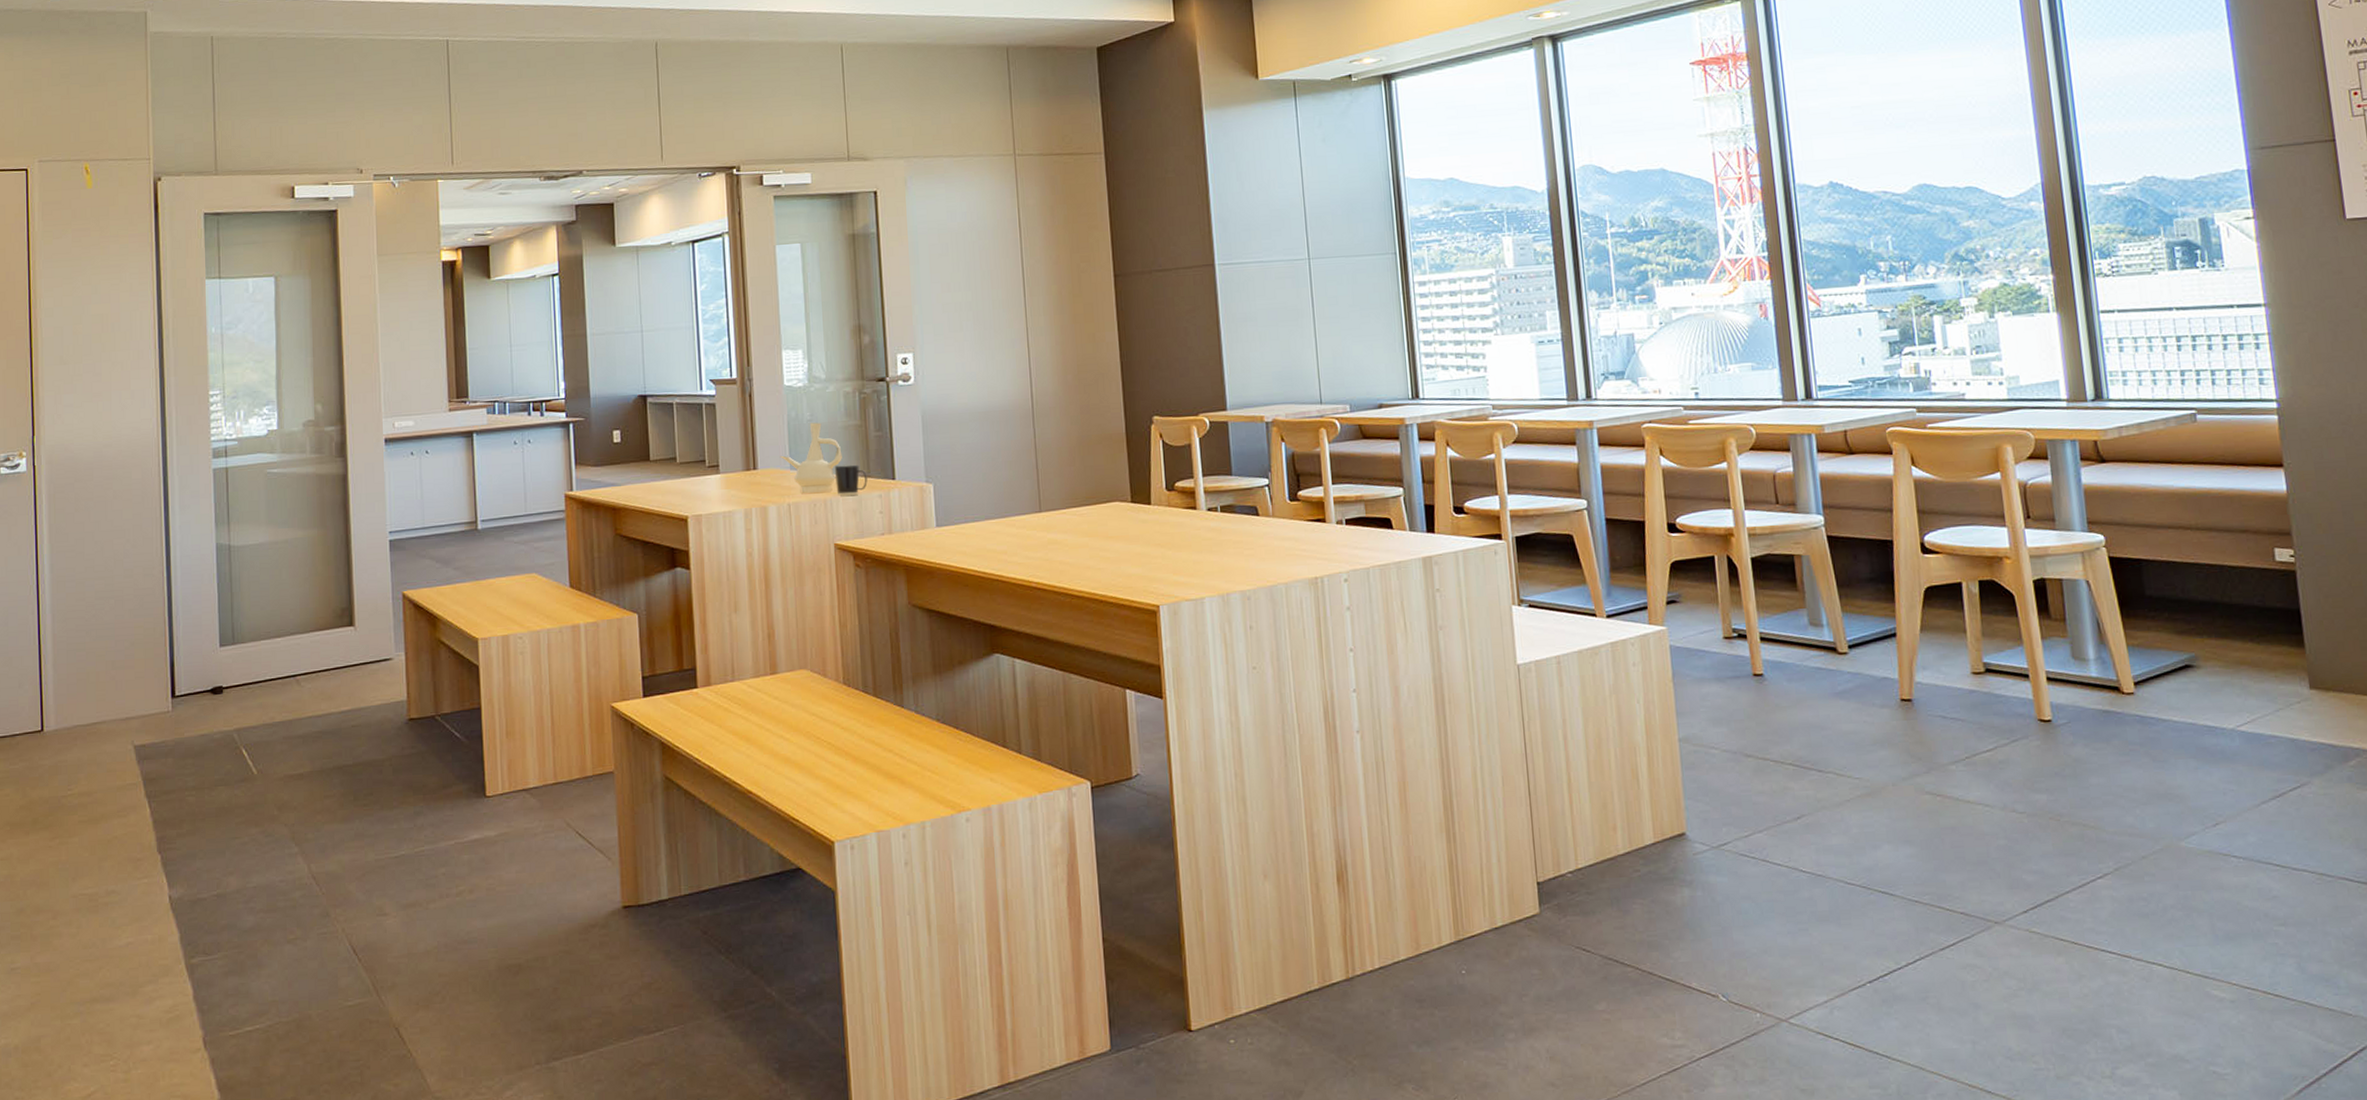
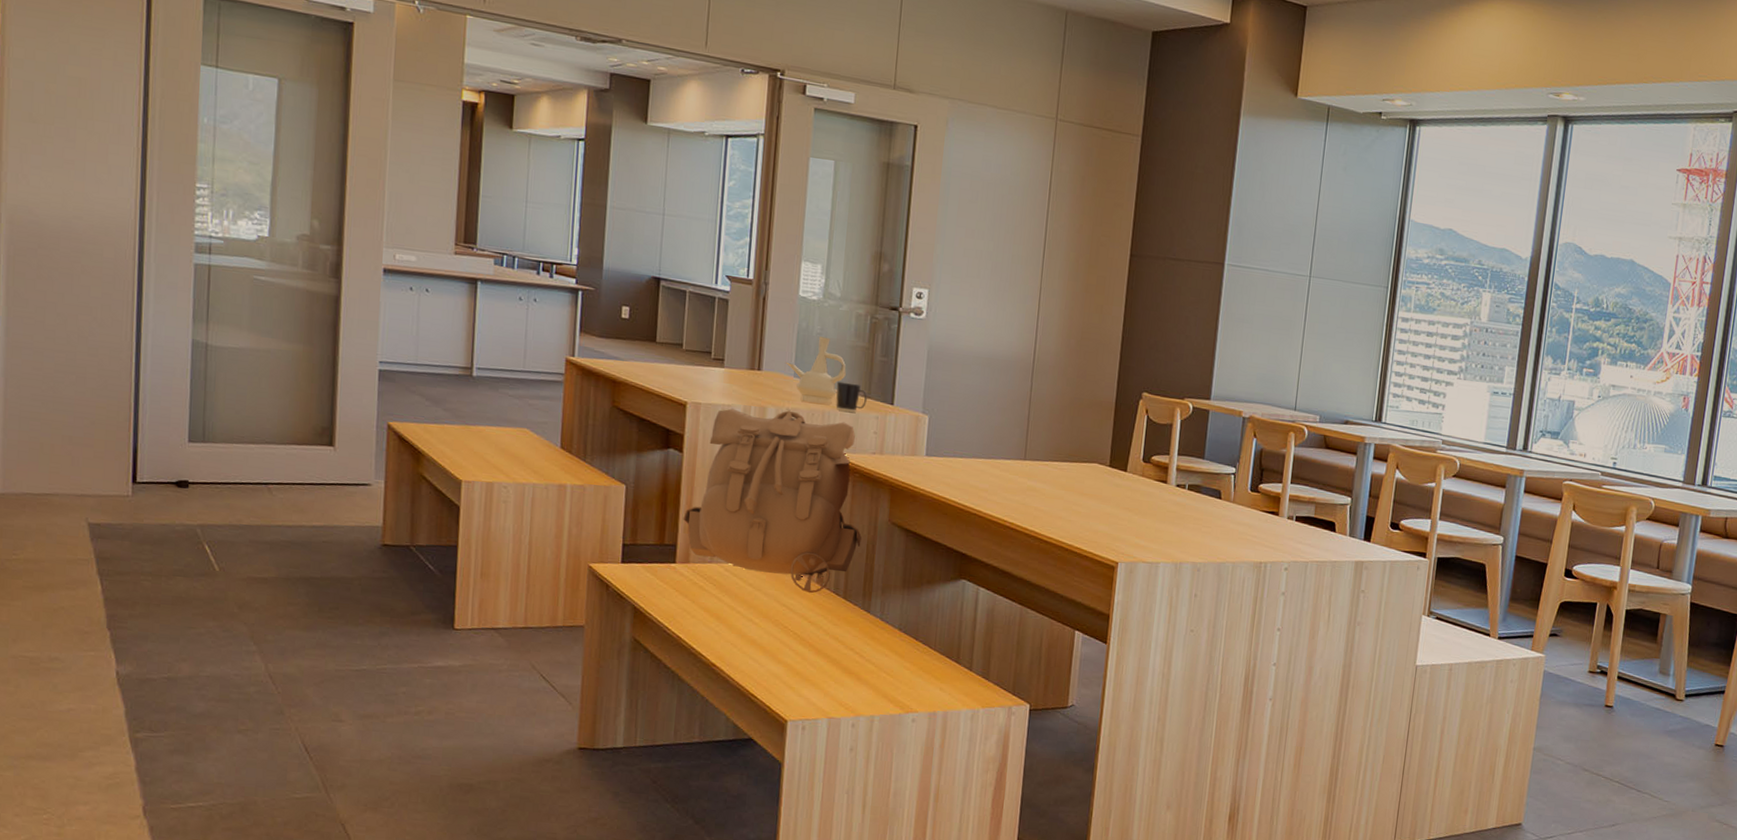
backpack: none [699,504,883,696] -> present [683,408,862,593]

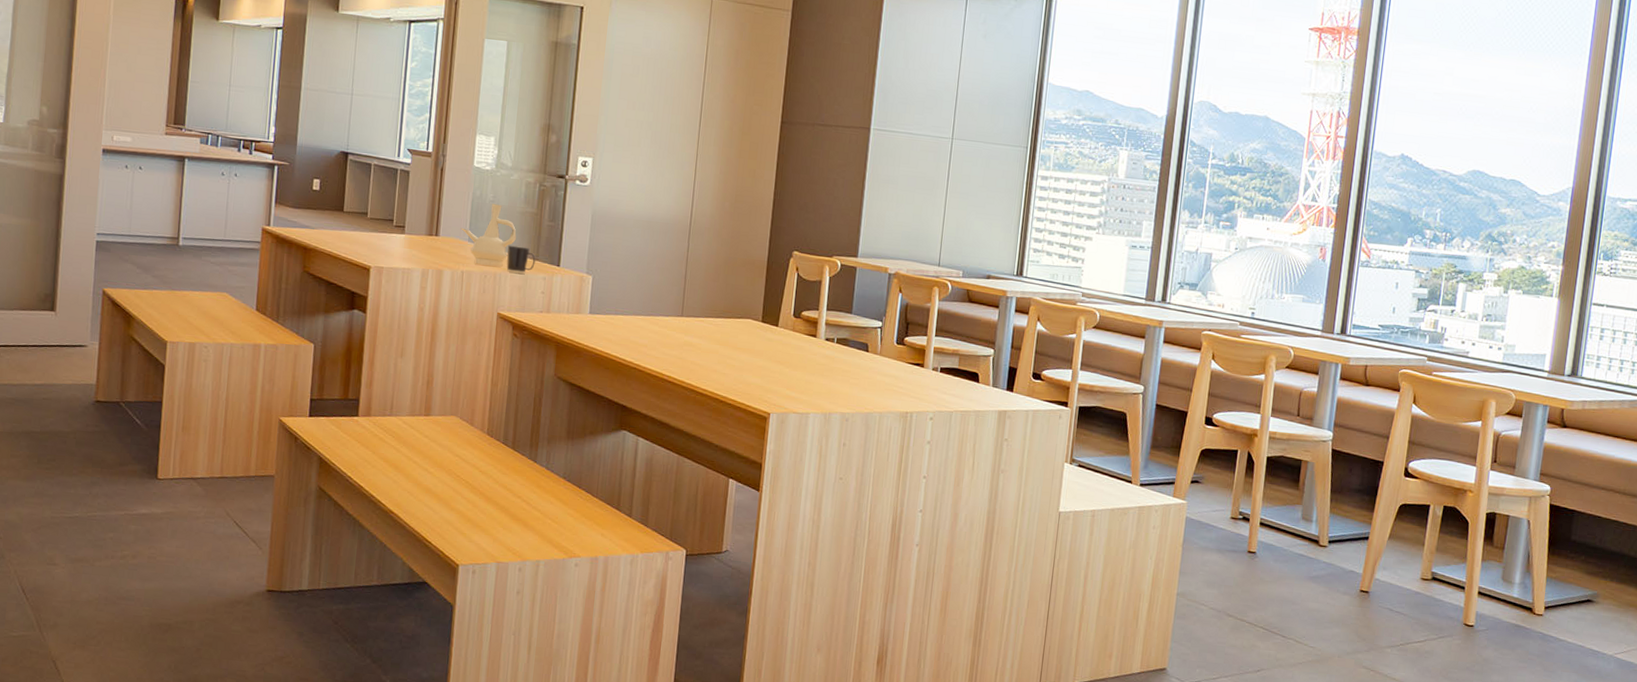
backpack: present [683,408,862,593] -> none [365,272,529,444]

